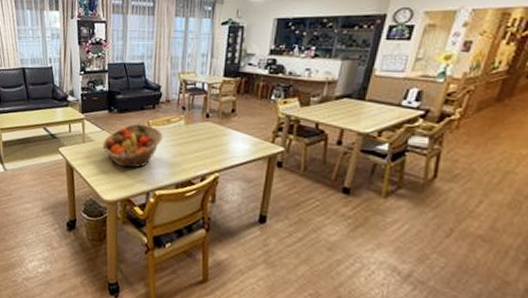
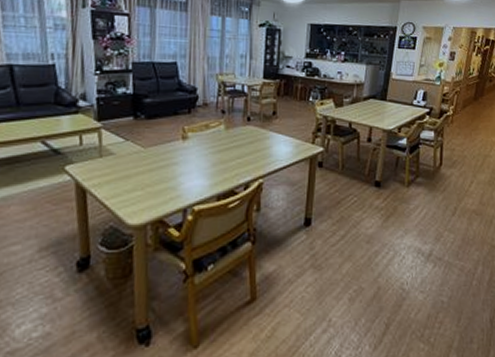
fruit basket: present [102,123,163,168] -> none [126,131,201,183]

